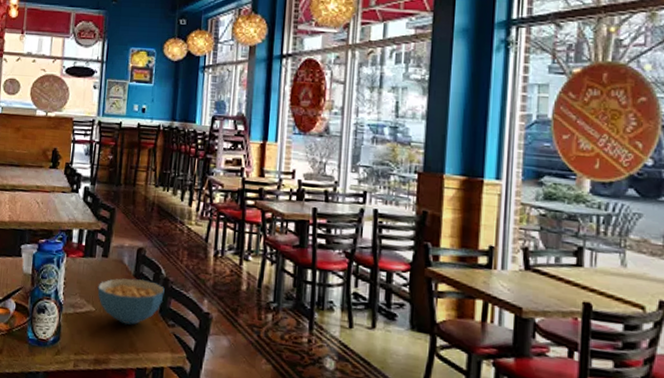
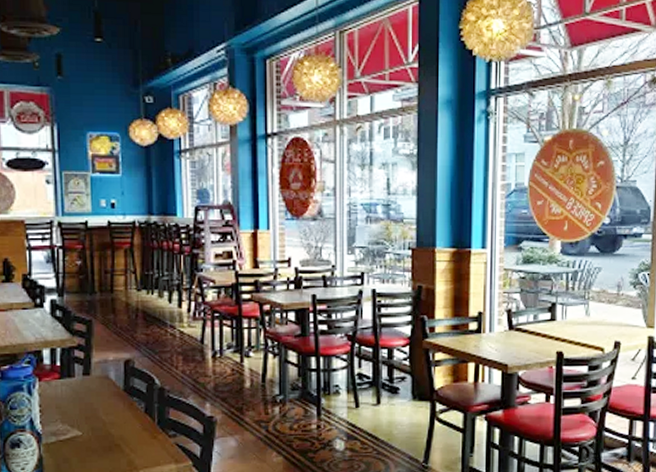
cereal bowl: present [97,278,165,325] -> none [82,393,161,444]

